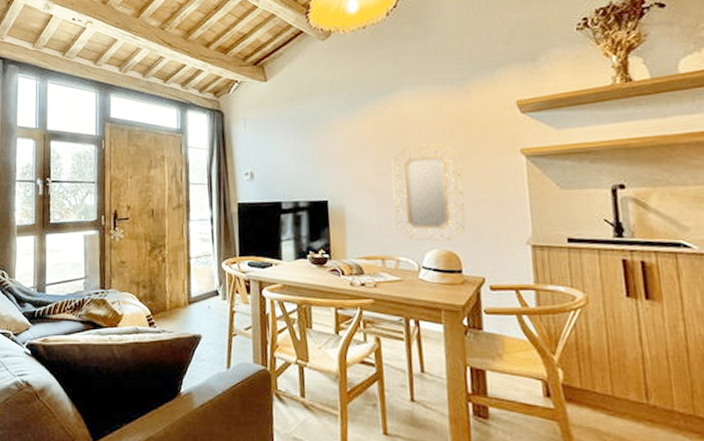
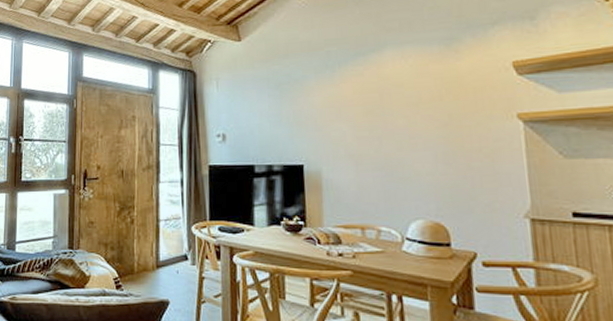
home mirror: present [392,143,466,241] -> none [373,107,455,211]

